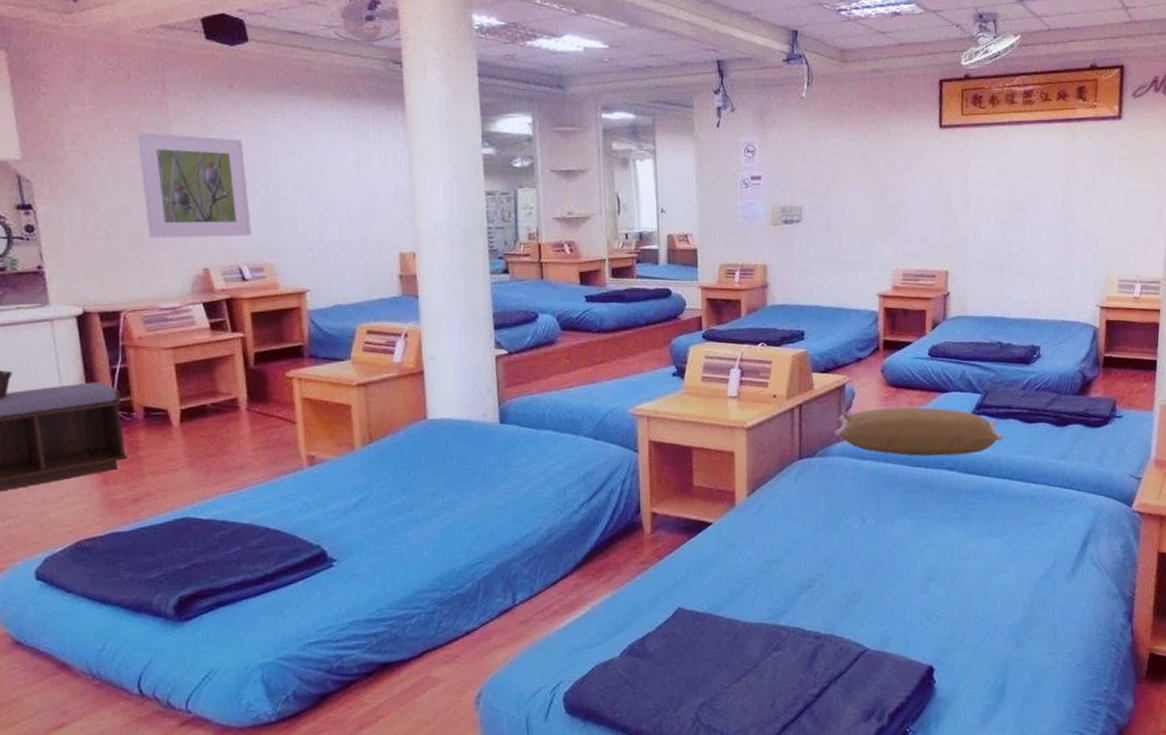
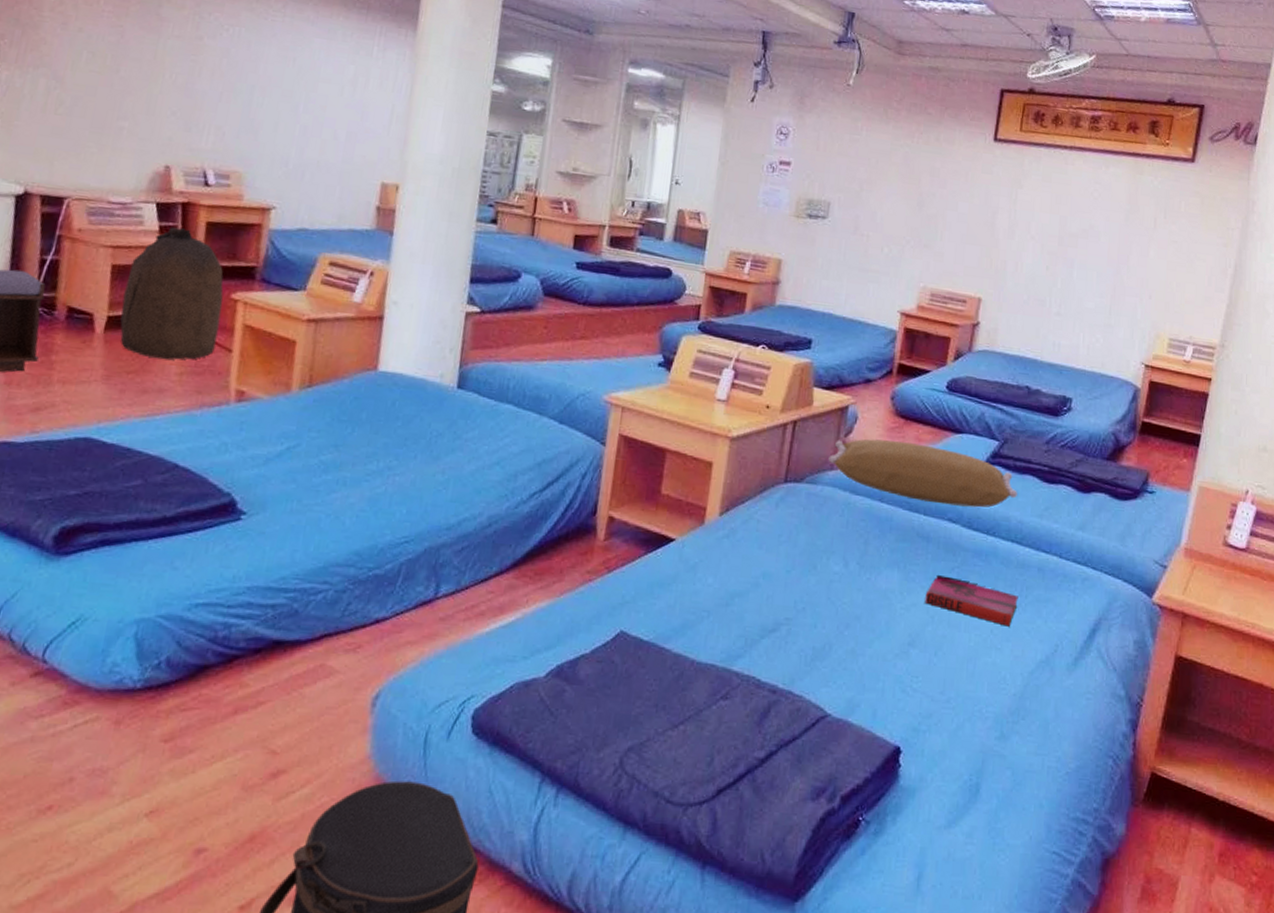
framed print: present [137,133,251,239] -> none [113,10,236,139]
bag: none [191,322,281,440] -> present [120,227,224,360]
hardback book: none [936,516,1017,551] -> present [925,574,1019,627]

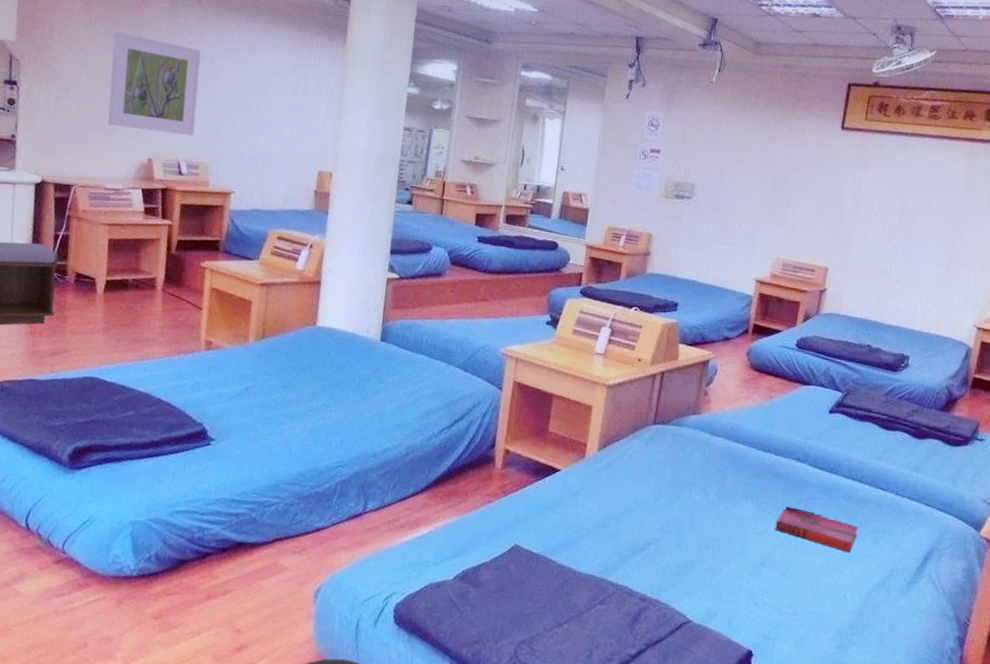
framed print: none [113,10,236,139] -> present [107,32,201,136]
bag: present [120,227,224,360] -> none [116,208,195,316]
pillow: present [828,439,1017,508] -> none [692,388,859,450]

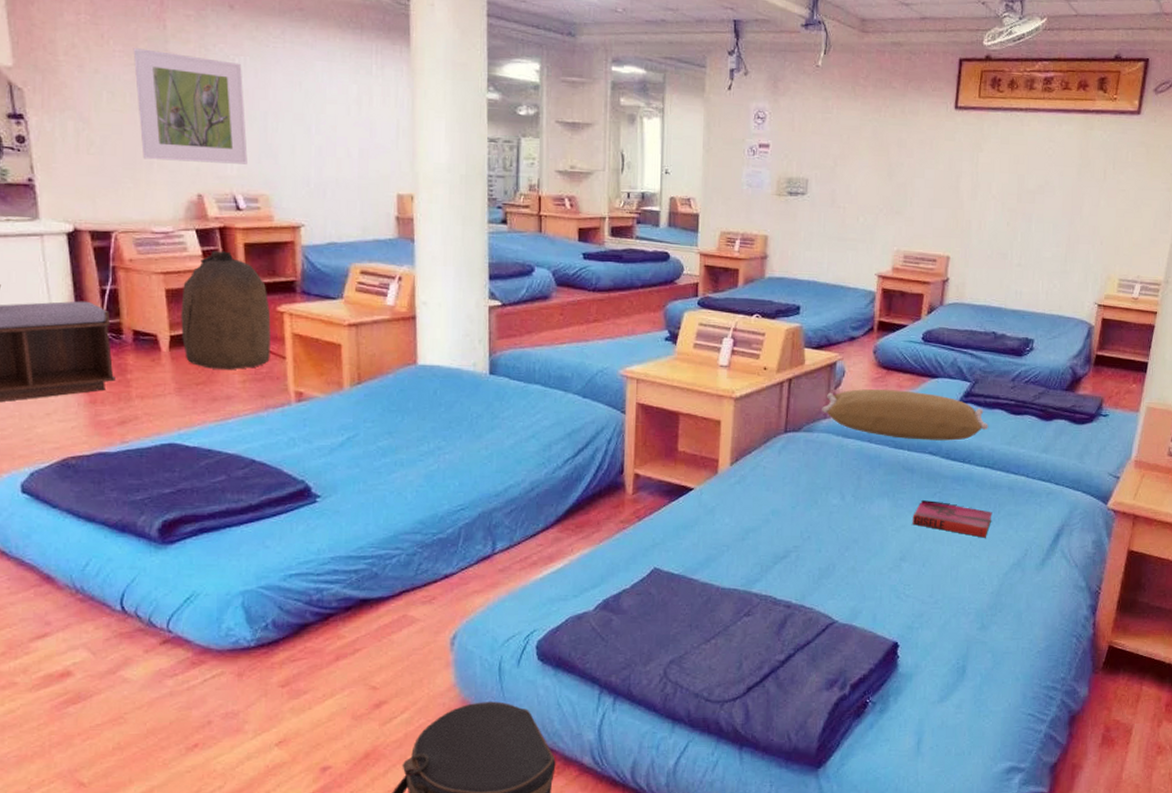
bag: none [116,208,195,316] -> present [181,251,271,370]
pillow: none [692,388,859,450] -> present [822,389,988,441]

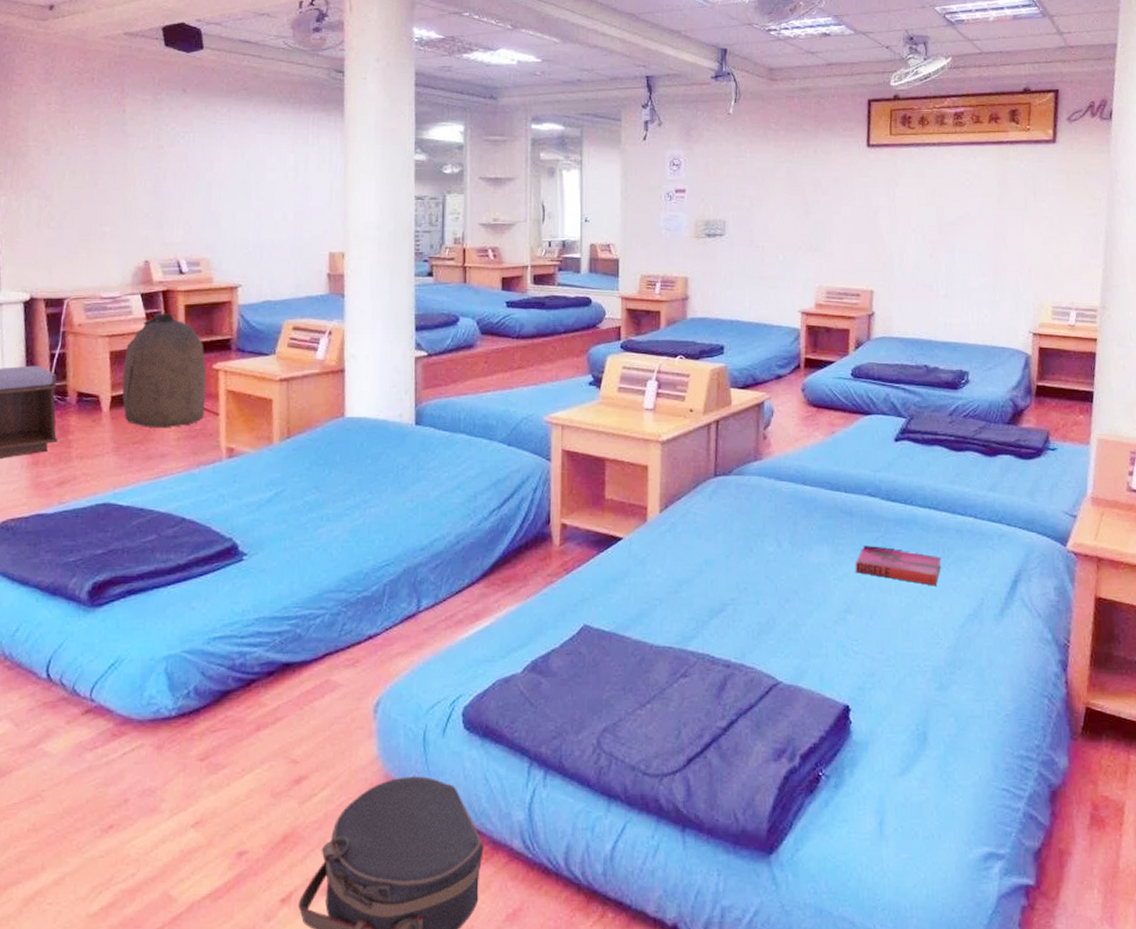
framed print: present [133,48,248,165] -> none [94,131,192,231]
pillow: present [822,389,988,441] -> none [752,429,929,481]

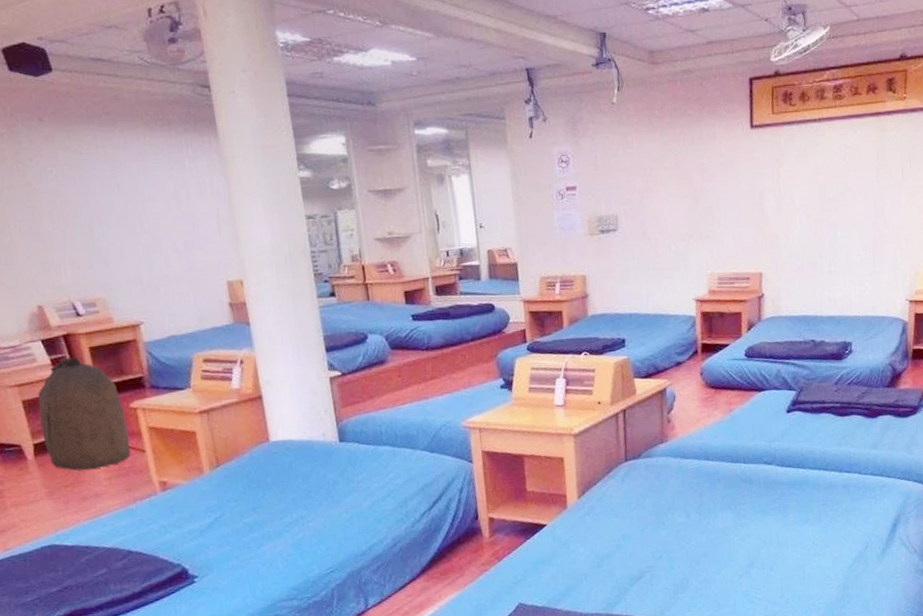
hardback book: present [855,545,941,586] -> none [756,507,831,537]

